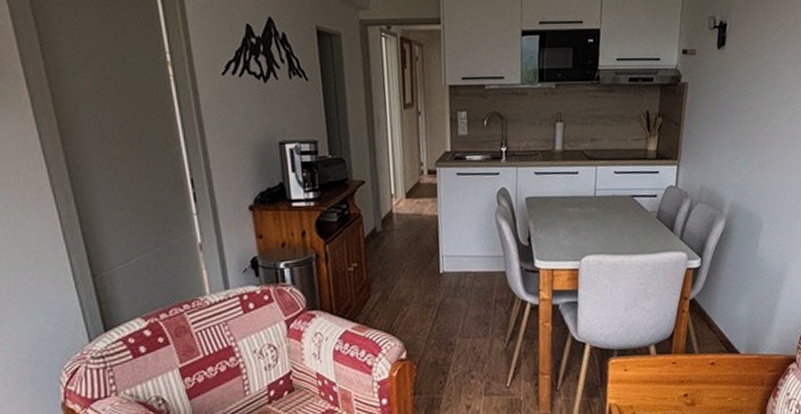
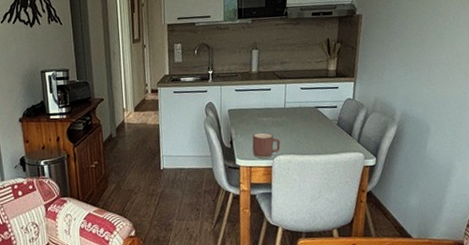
mug: none [554,227,589,259] -> present [252,132,281,159]

